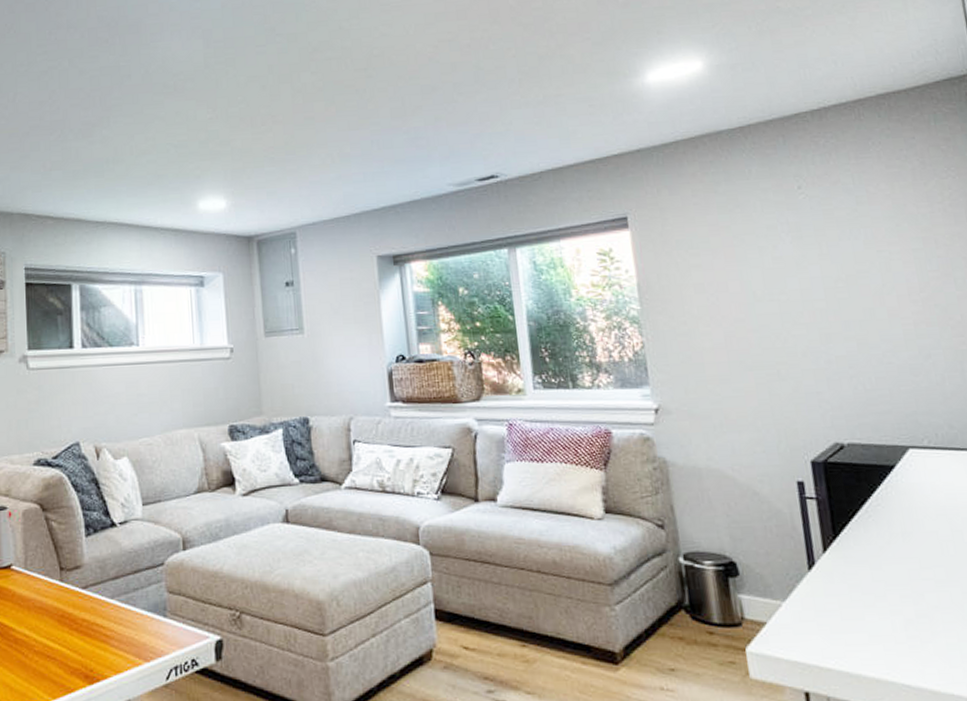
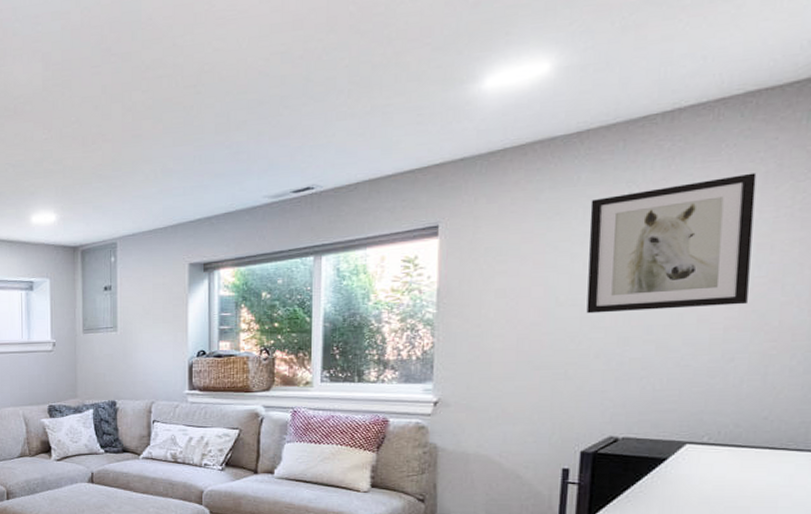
wall art: none [765,169,929,309] -> present [586,172,757,314]

